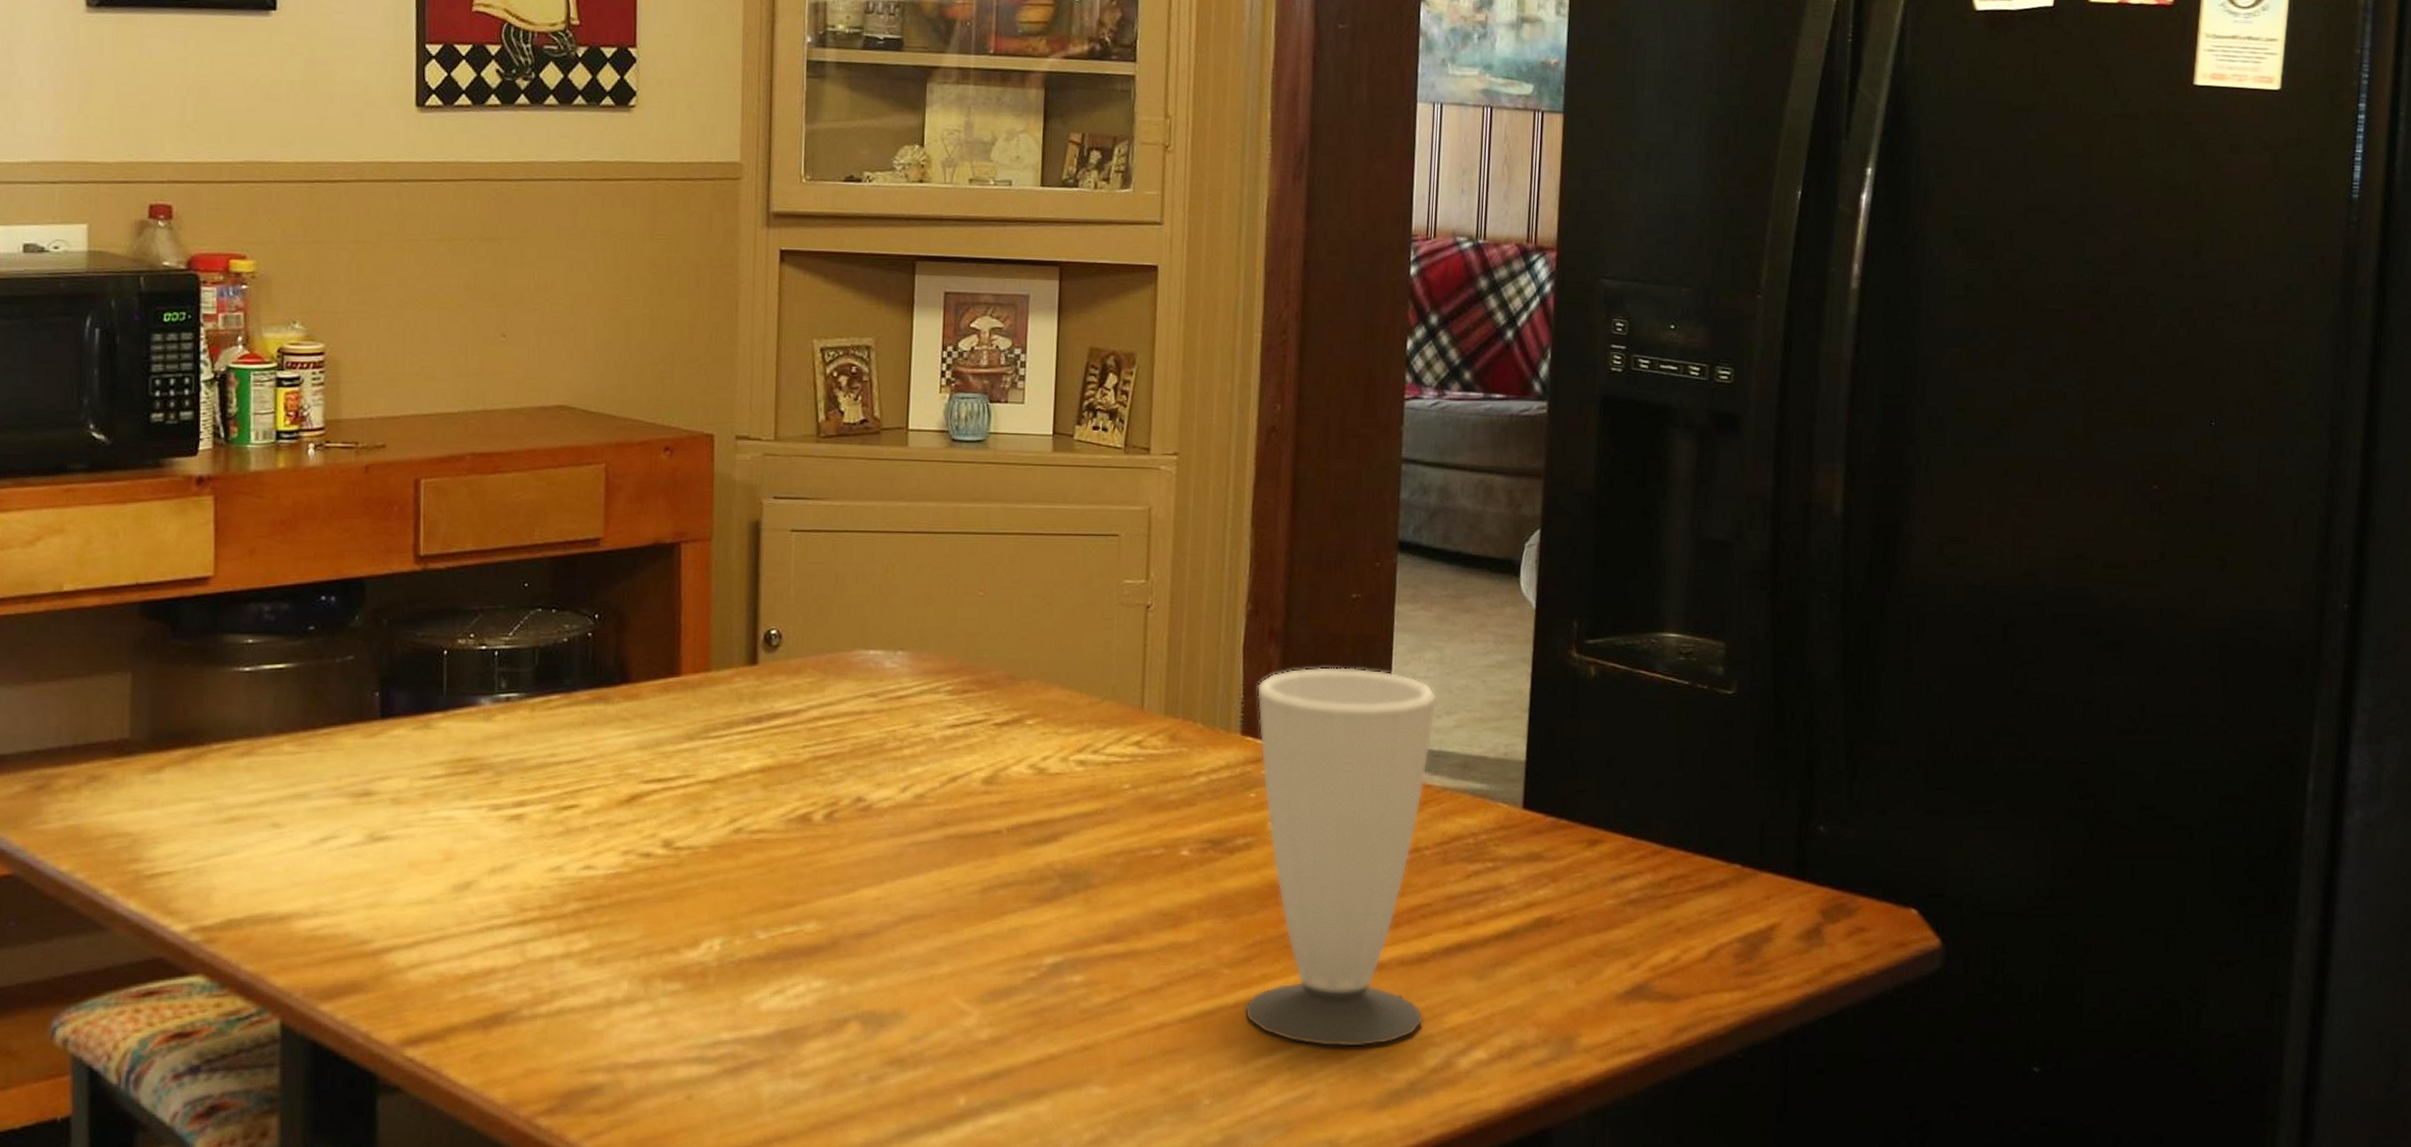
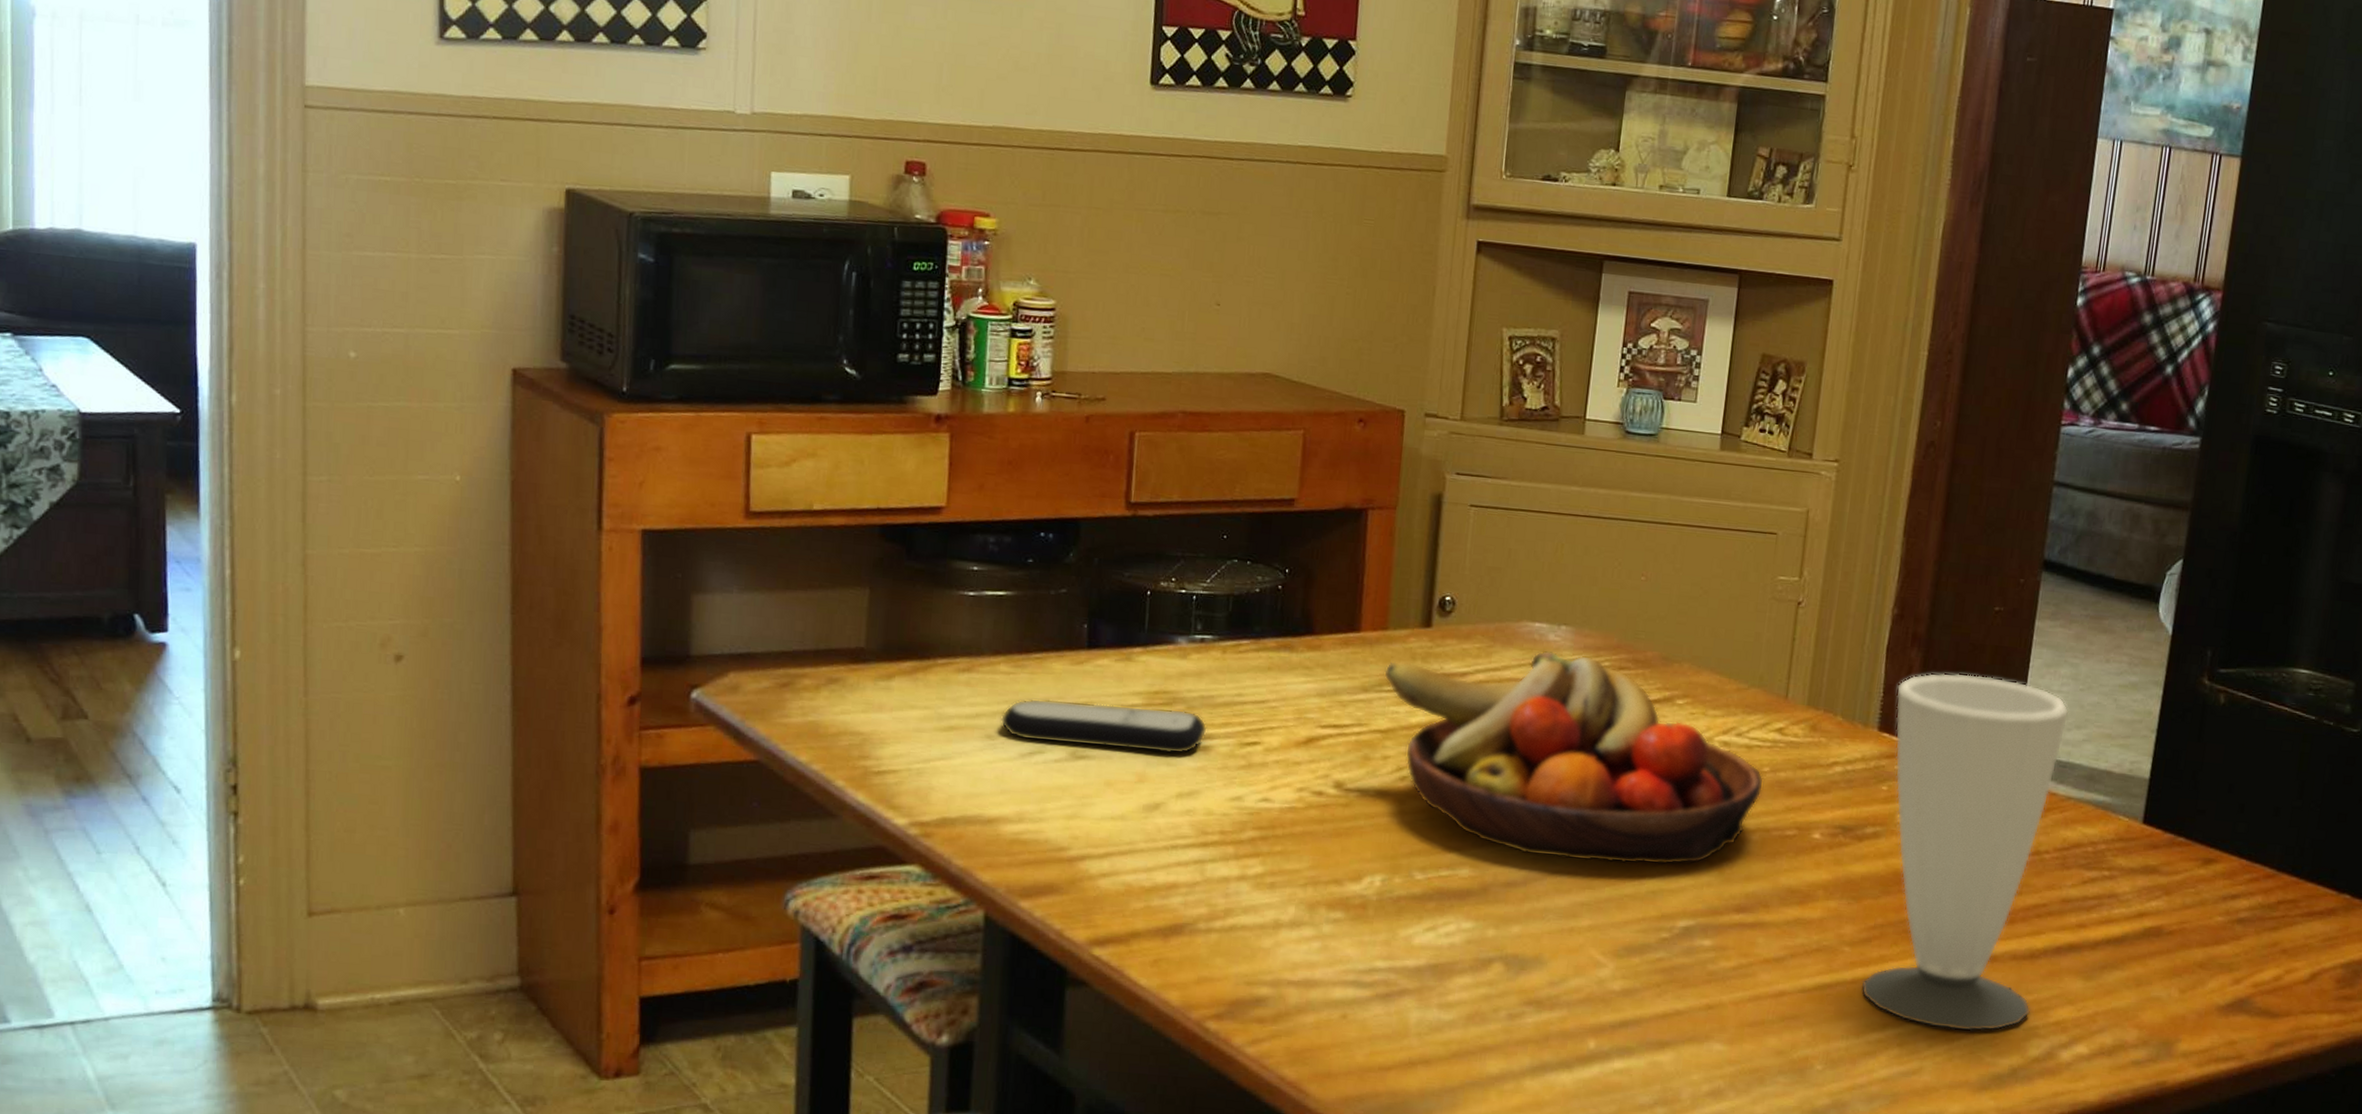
remote control: none [286,777,519,826] -> present [1000,698,1207,755]
fruit bowl: none [710,679,1126,903] -> present [1384,650,1764,865]

